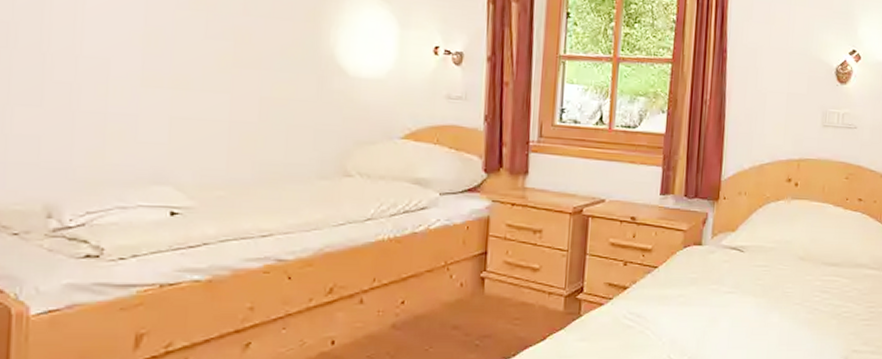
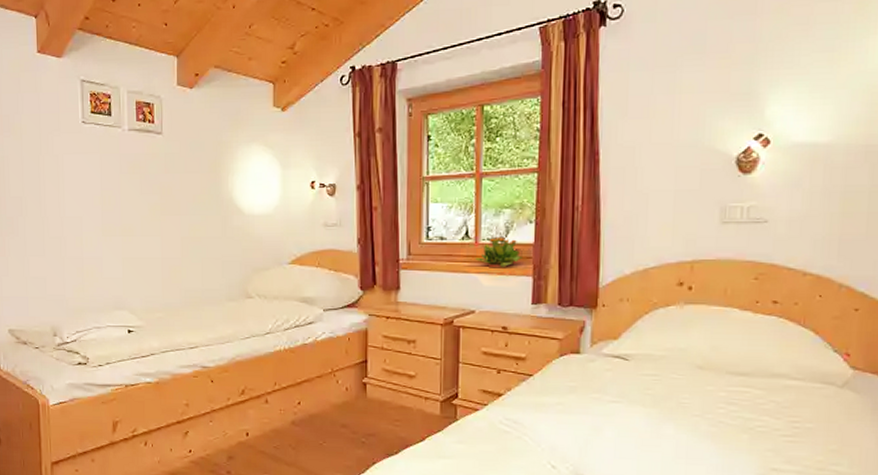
potted flower: none [608,124,655,157] -> present [475,236,524,268]

